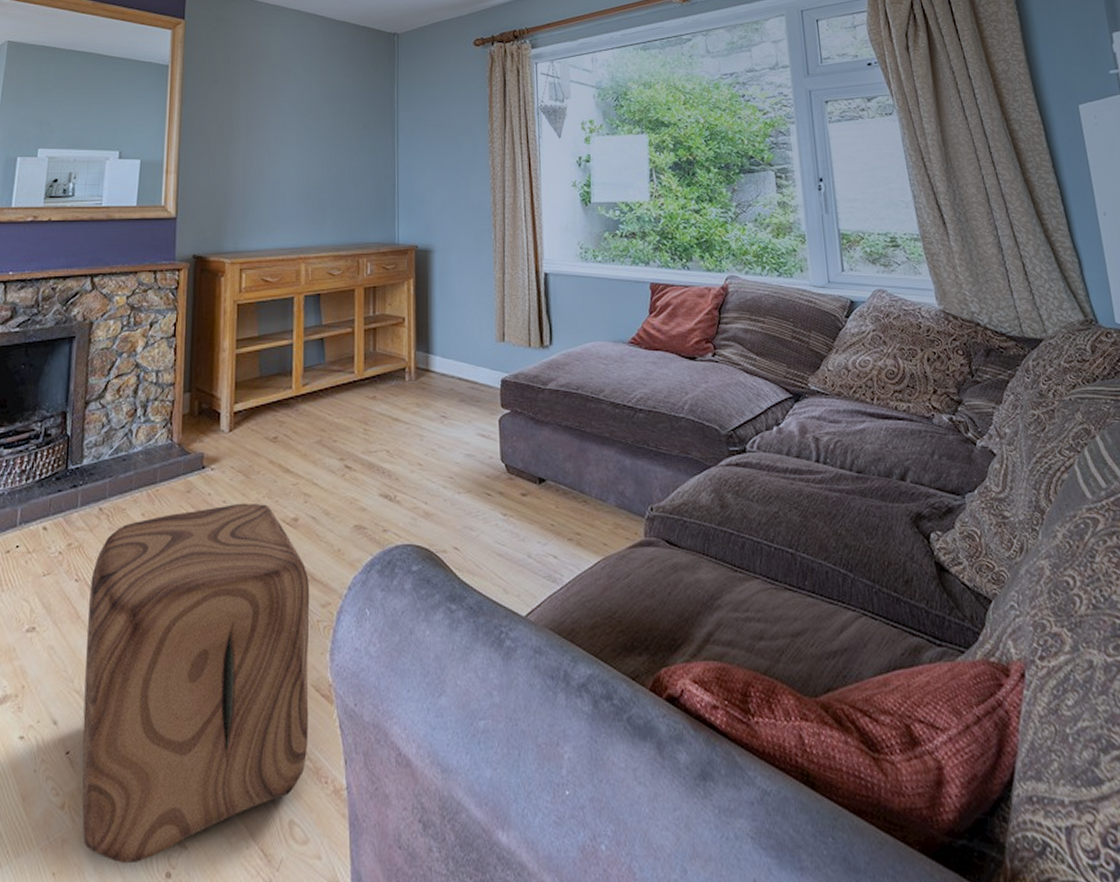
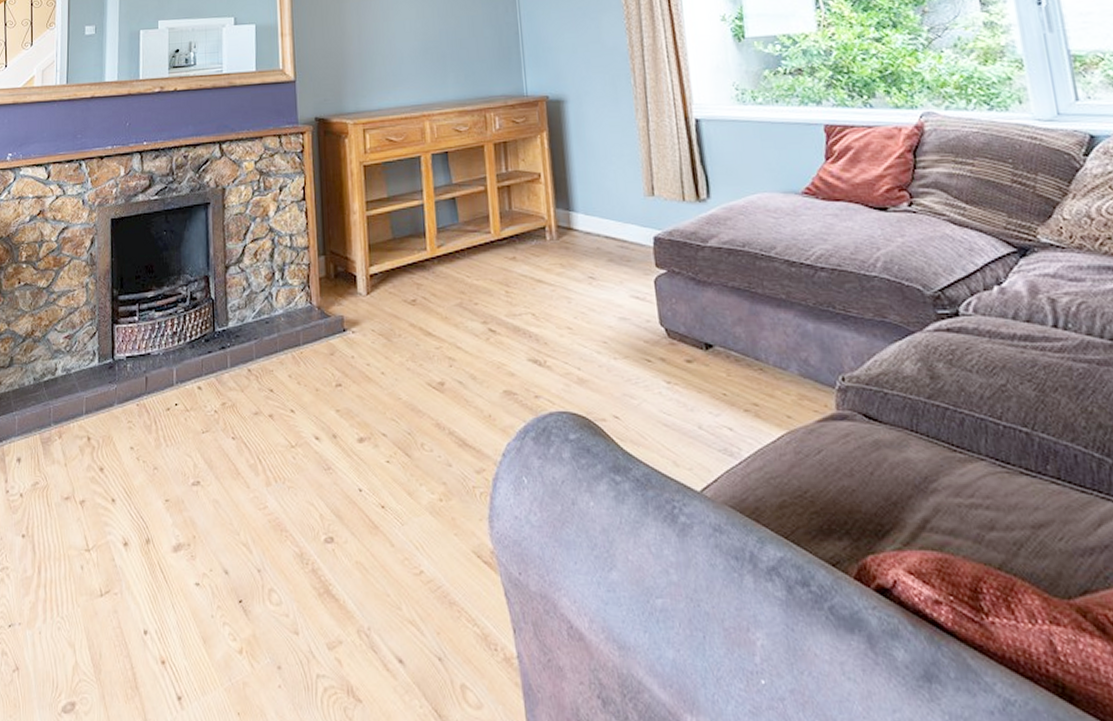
ottoman: present [82,503,310,864] -> none [246,366,474,711]

